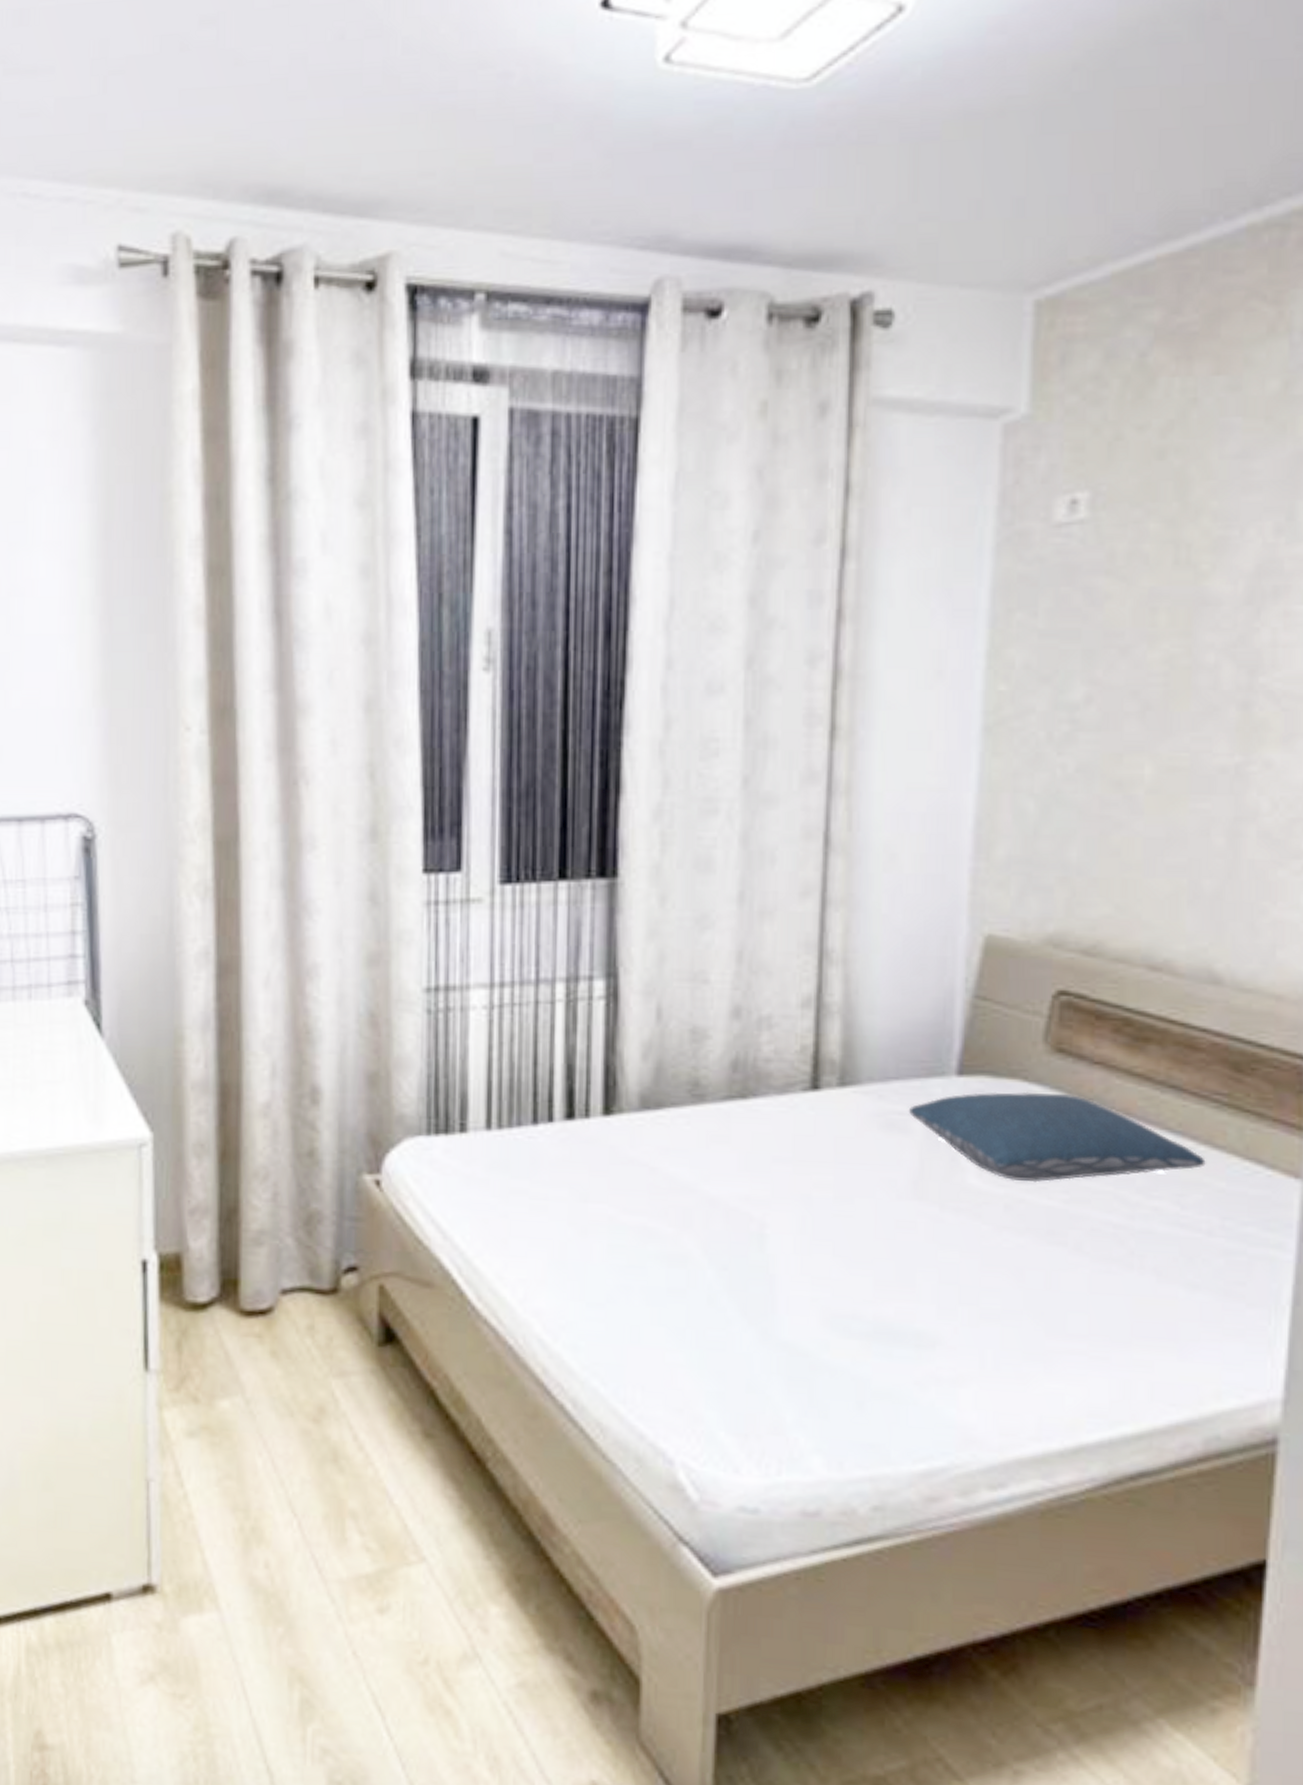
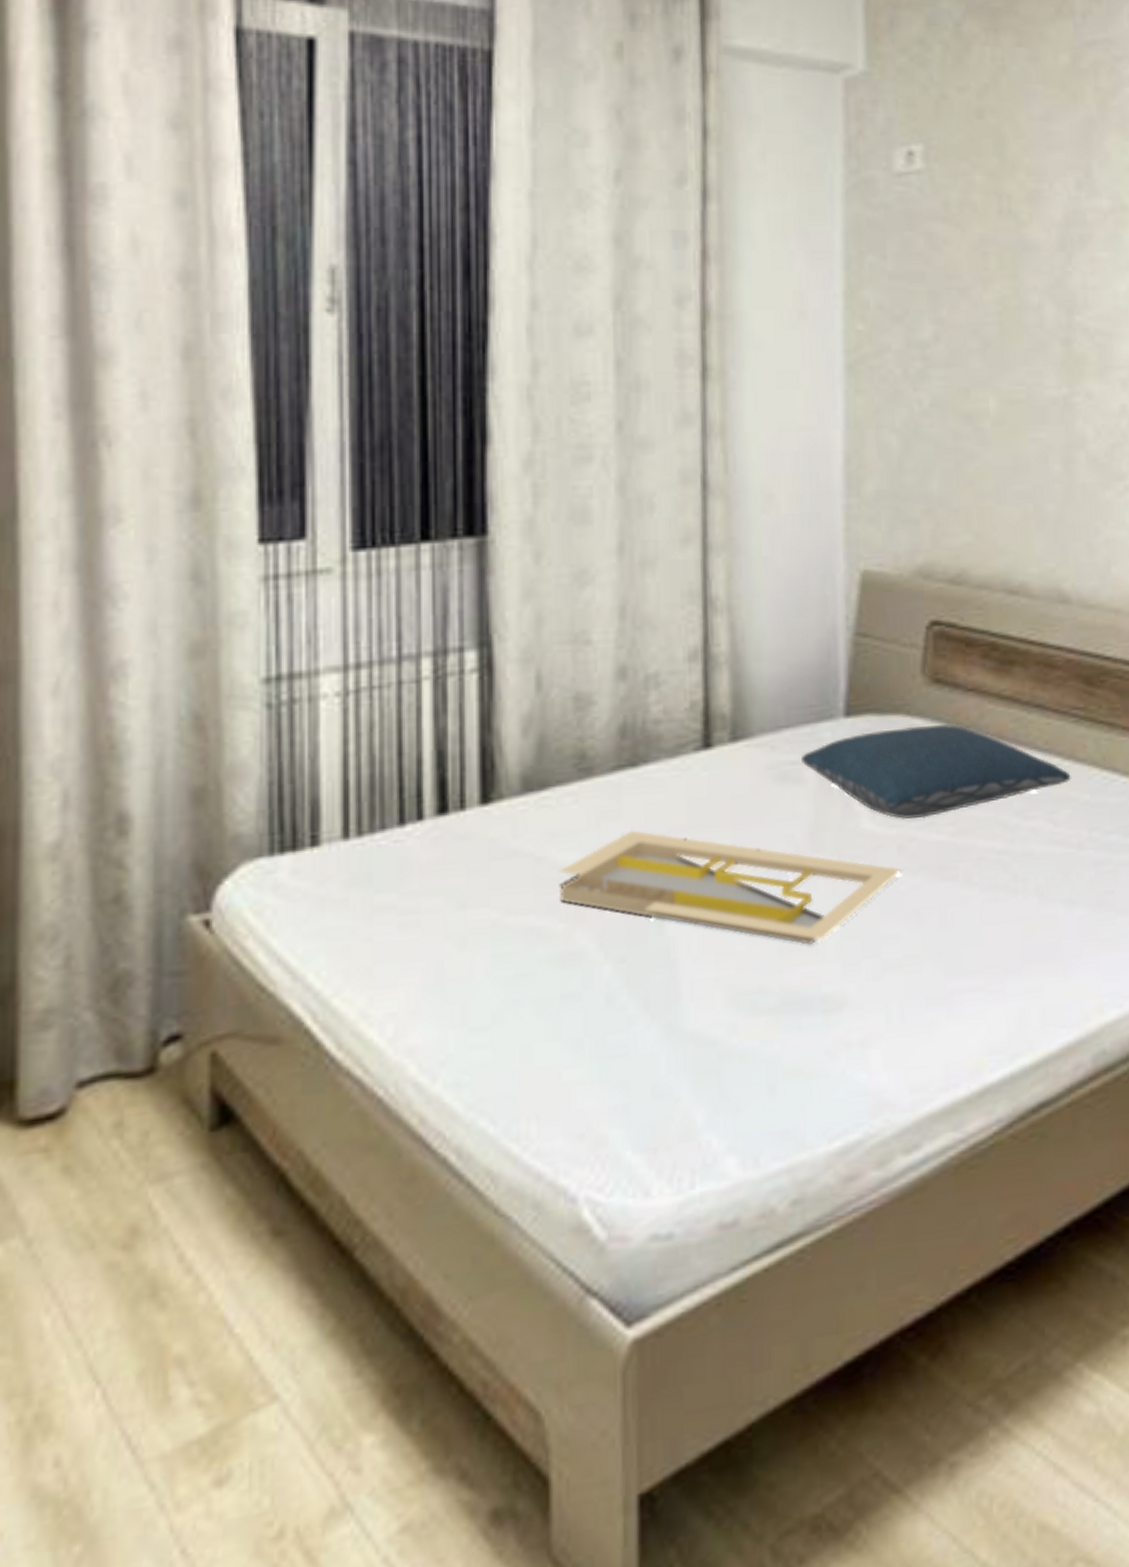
serving tray: none [669,1155,1007,1284] -> present [558,830,902,946]

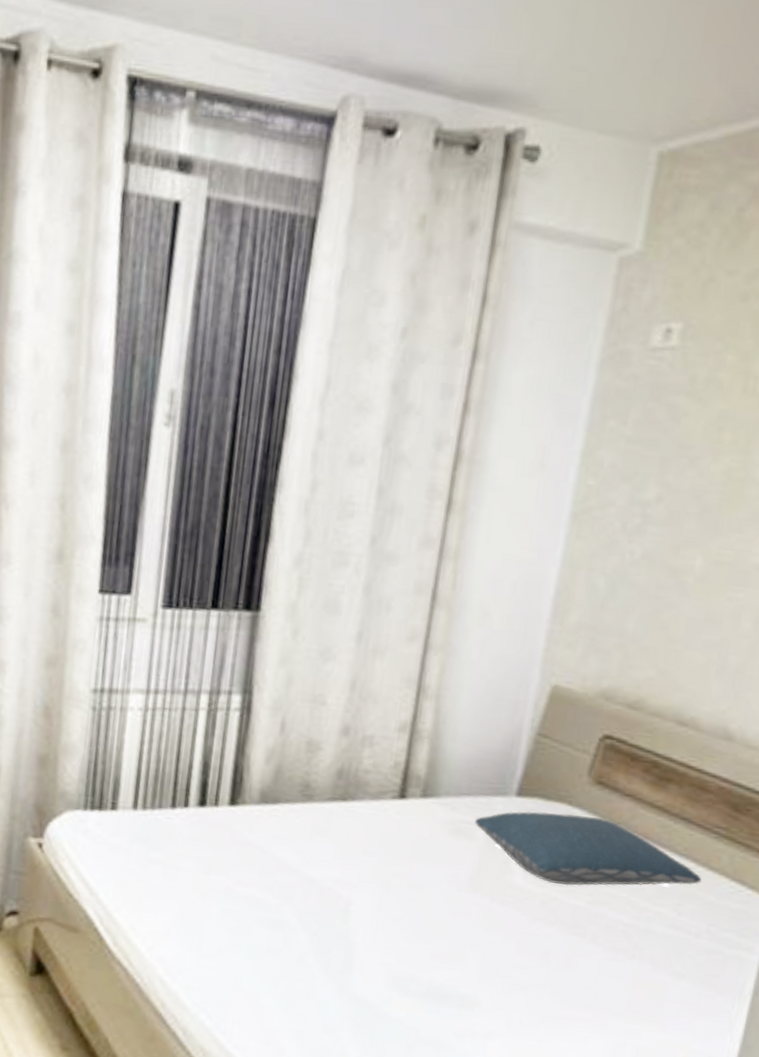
serving tray: present [558,830,902,946] -> none [276,846,541,958]

